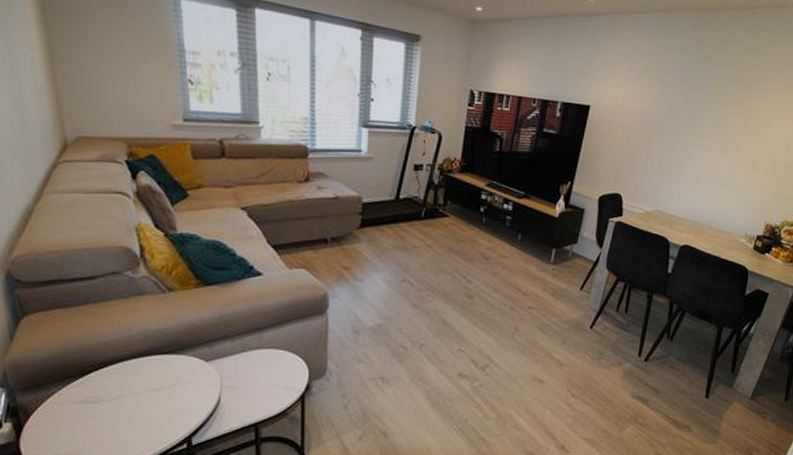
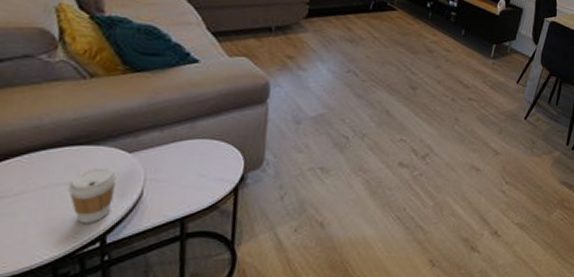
coffee cup: none [157,375,198,426] -> present [68,167,118,223]

